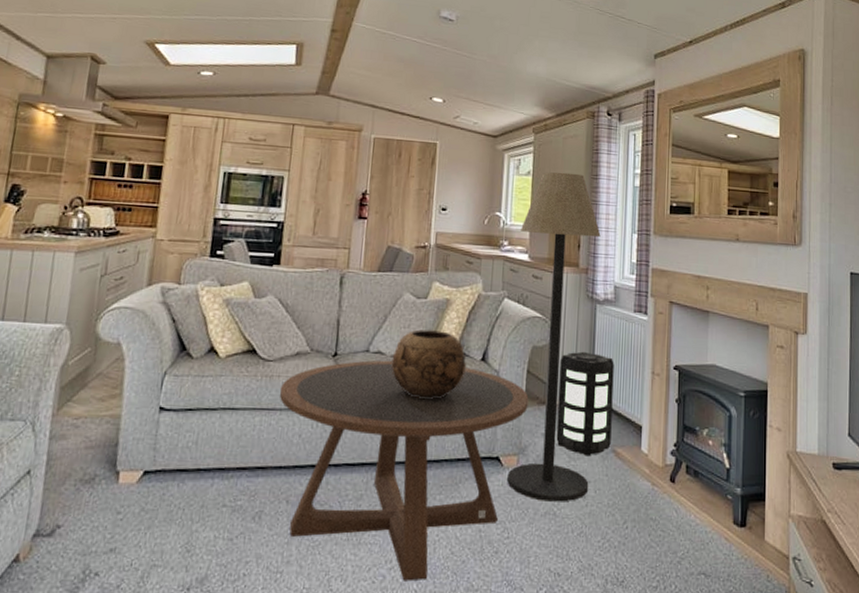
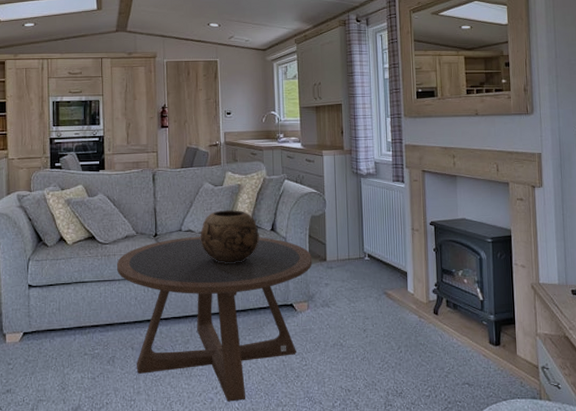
floor lamp: present [507,172,601,502] -> none [293,73,367,336]
lantern: present [556,351,614,457] -> none [335,217,382,299]

